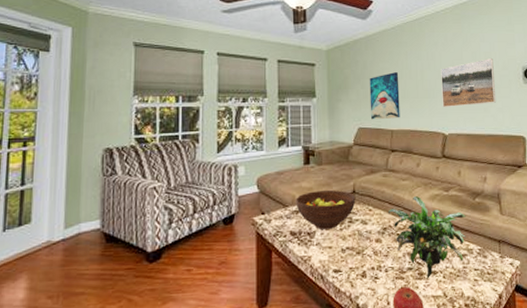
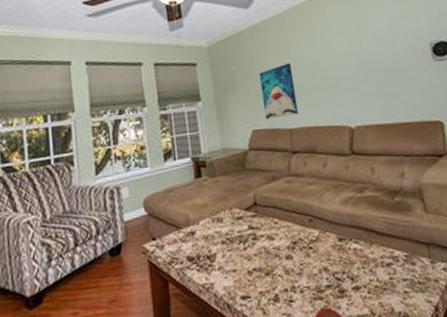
fruit bowl: present [296,190,356,229] -> none [190,203,259,251]
potted plant: present [389,196,466,279] -> none [297,201,389,296]
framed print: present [441,57,497,107] -> none [338,36,406,97]

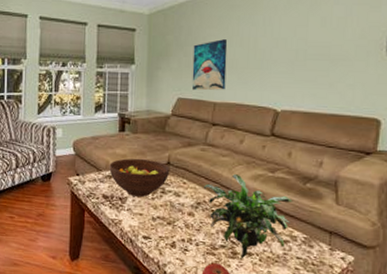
fruit bowl: none [190,203,259,251] -> present [109,158,170,197]
potted plant: none [297,201,389,296] -> present [204,174,293,259]

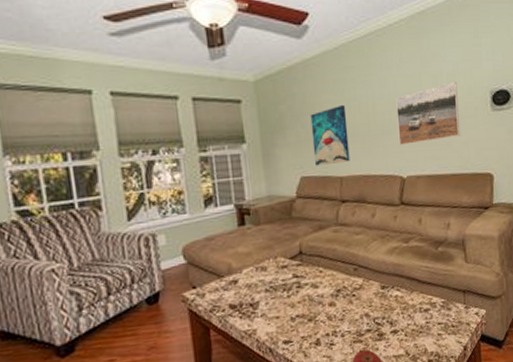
fruit bowl: present [109,158,170,197] -> none [232,252,304,299]
potted plant: present [204,174,293,259] -> none [342,251,428,339]
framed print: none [277,24,349,81] -> present [396,81,461,145]

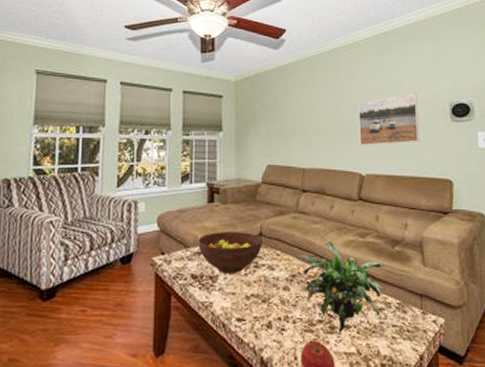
fruit bowl: none [232,252,304,299] -> present [198,232,263,273]
wall art: present [310,105,350,166] -> none [280,106,313,157]
potted plant: none [342,251,428,339] -> present [298,242,384,334]

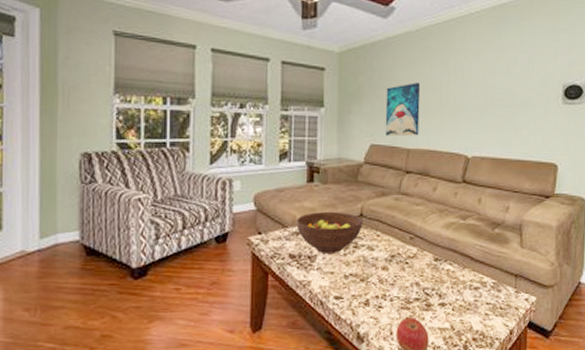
wall art: none [280,106,313,157] -> present [385,83,421,137]
potted plant: present [298,242,384,334] -> none [398,224,483,311]
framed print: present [358,92,420,145] -> none [467,71,531,127]

